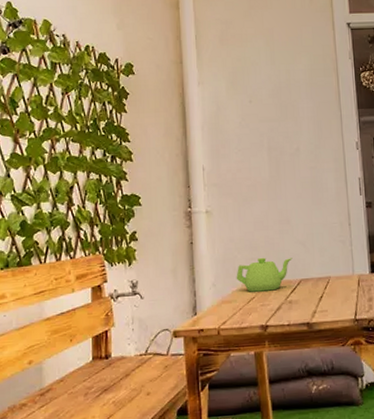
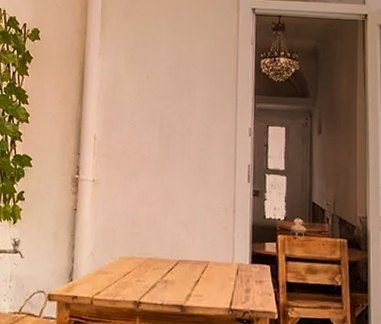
teapot: present [236,257,293,292] -> none [114,232,173,268]

